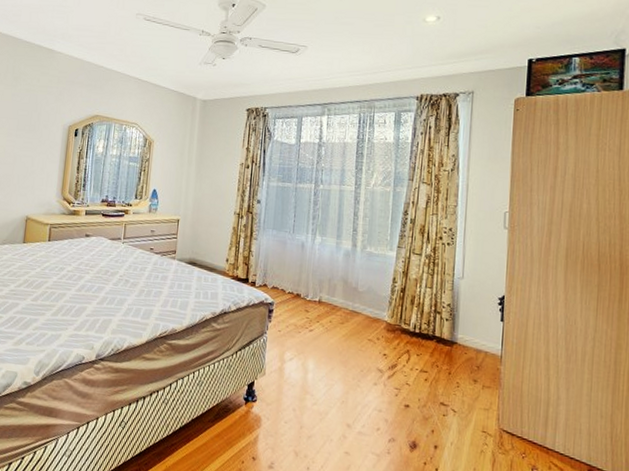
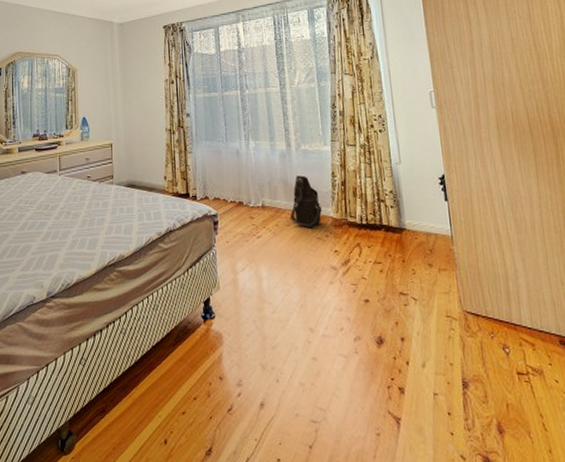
shoulder bag: none [344,276,379,330] -> present [289,175,323,229]

